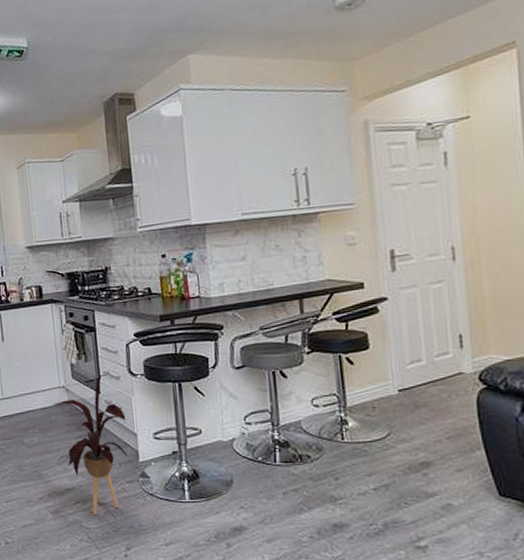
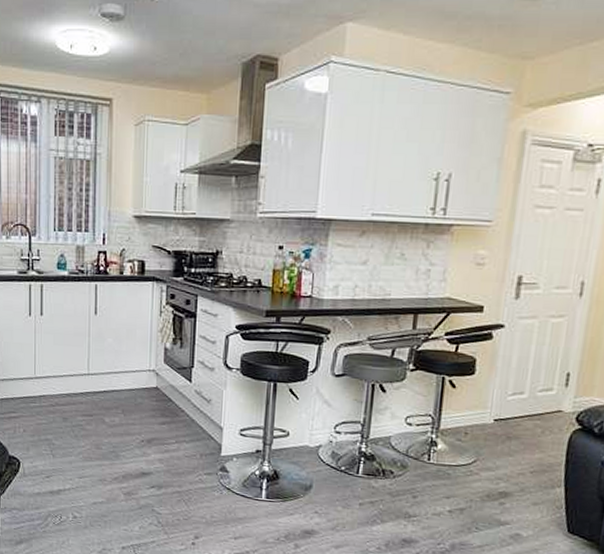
house plant: present [53,373,129,515] -> none [140,362,214,502]

